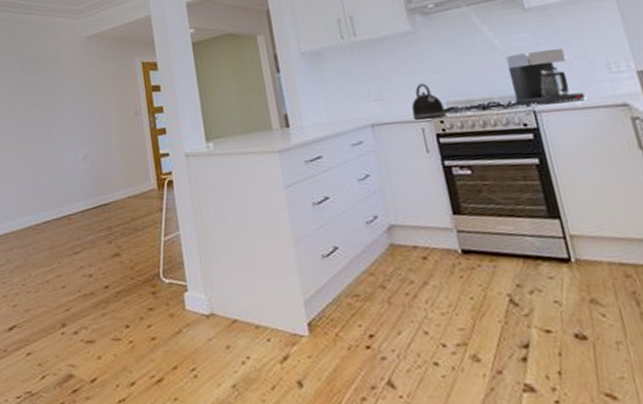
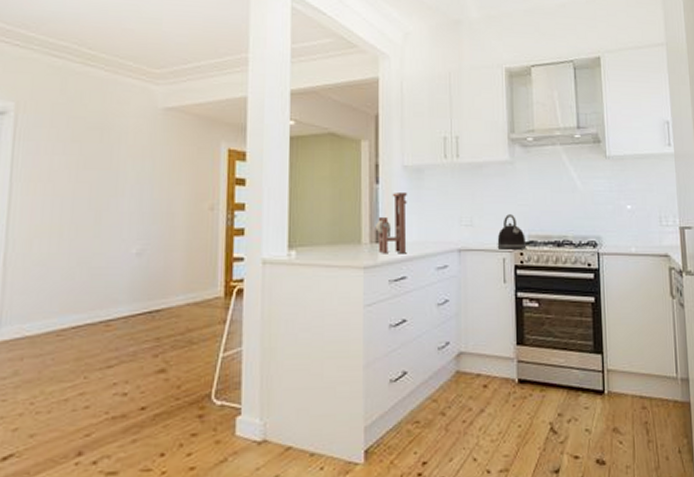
paper towel holder: none [283,76,318,137] -> present [376,191,407,254]
coffee maker: present [505,48,585,106] -> none [583,197,638,248]

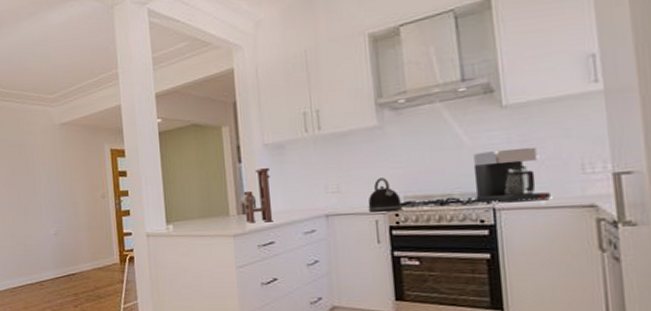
coffee maker: none [583,197,638,248] -> present [472,147,550,203]

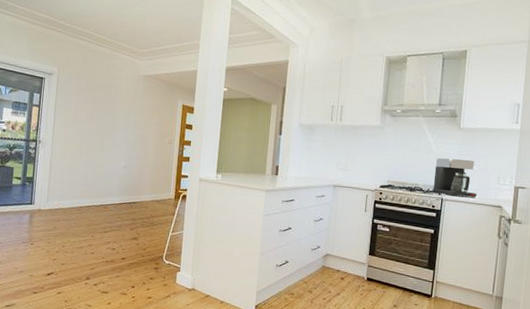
paper towel holder: present [242,167,273,223] -> none [276,142,301,185]
kettle: present [368,178,403,212] -> none [363,164,386,190]

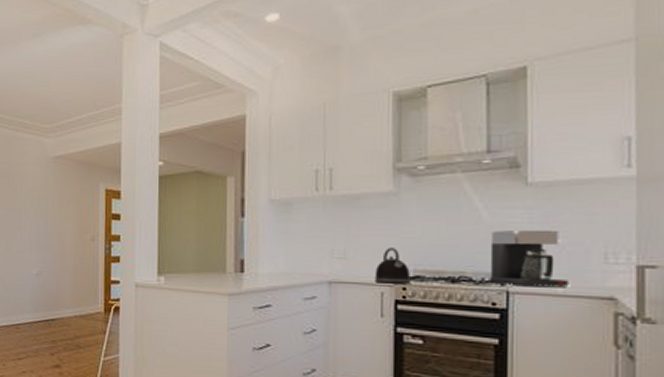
kettle: none [363,164,386,190] -> present [374,248,412,284]

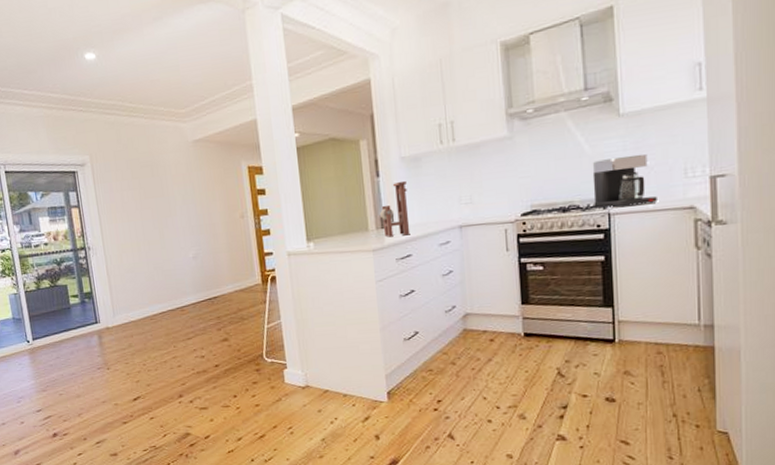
paper towel holder: none [241,224,273,284] -> present [380,180,410,237]
kettle: present [374,248,412,284] -> none [498,187,530,222]

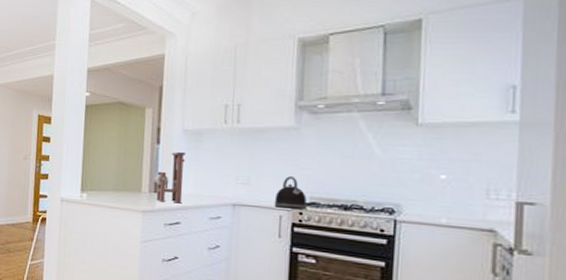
kettle: none [498,187,530,222] -> present [274,176,308,210]
coffee maker: present [592,154,657,208] -> none [379,165,452,219]

